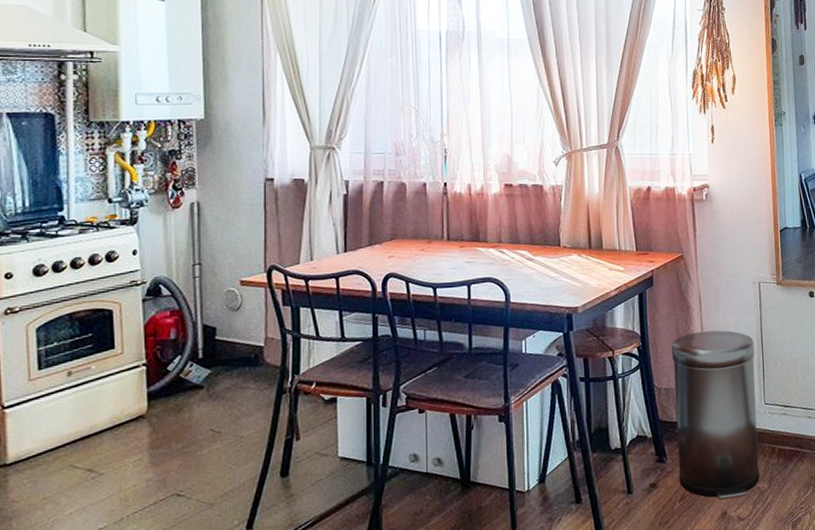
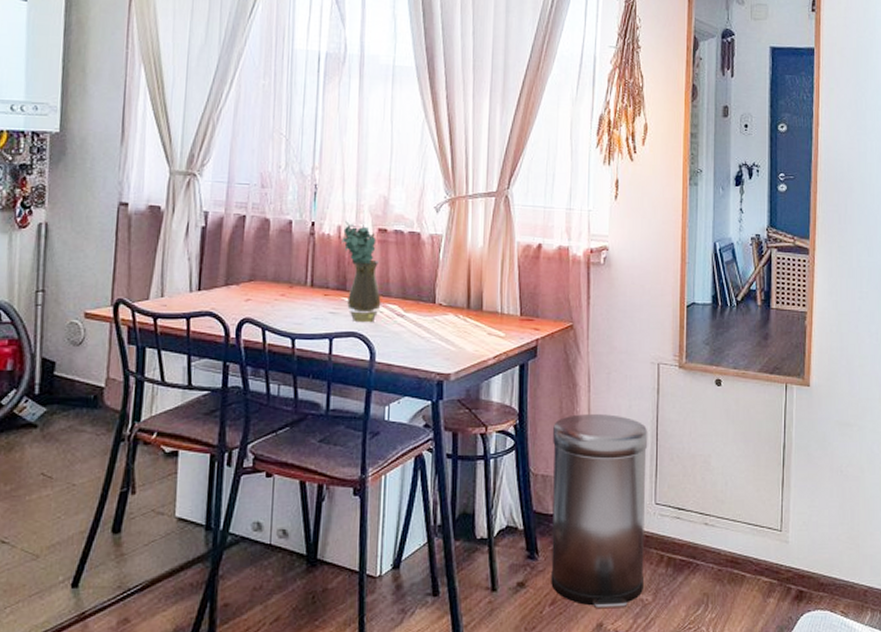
vase: none [472,180,512,269] -> present [341,221,381,323]

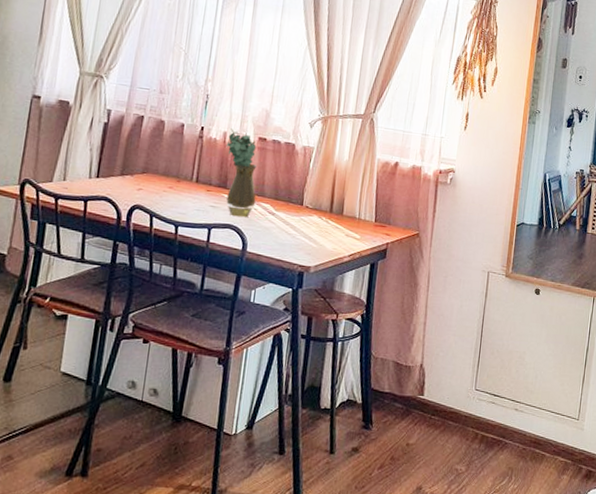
pedal bin: present [551,414,648,609] -> none [381,309,475,475]

